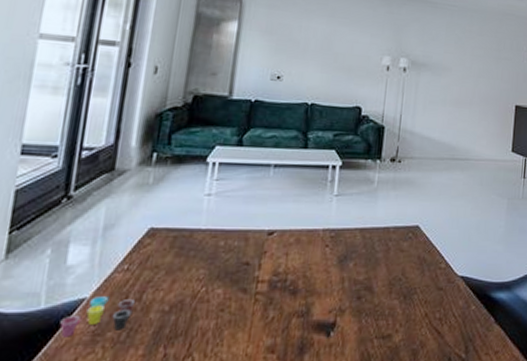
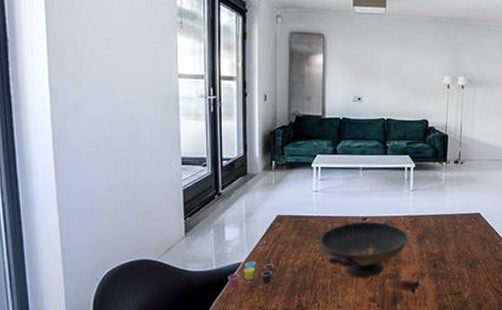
decorative bowl: none [205,233,329,318] -> present [320,219,410,278]

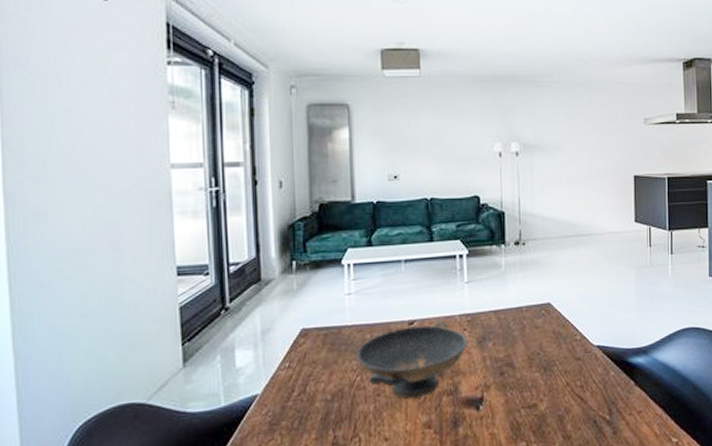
cup: present [227,262,274,288] -> none [240,391,300,429]

